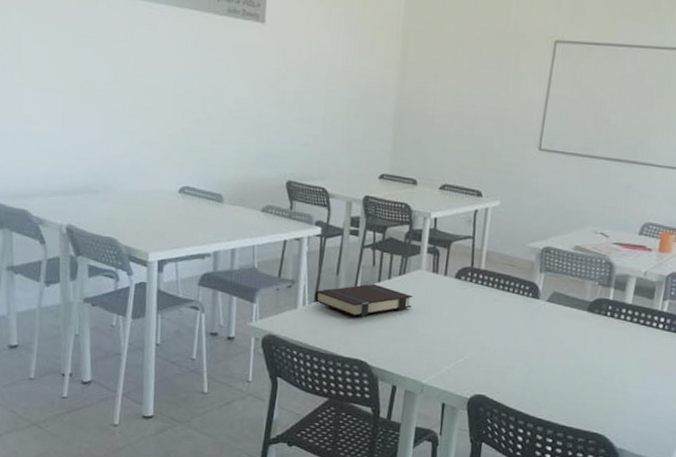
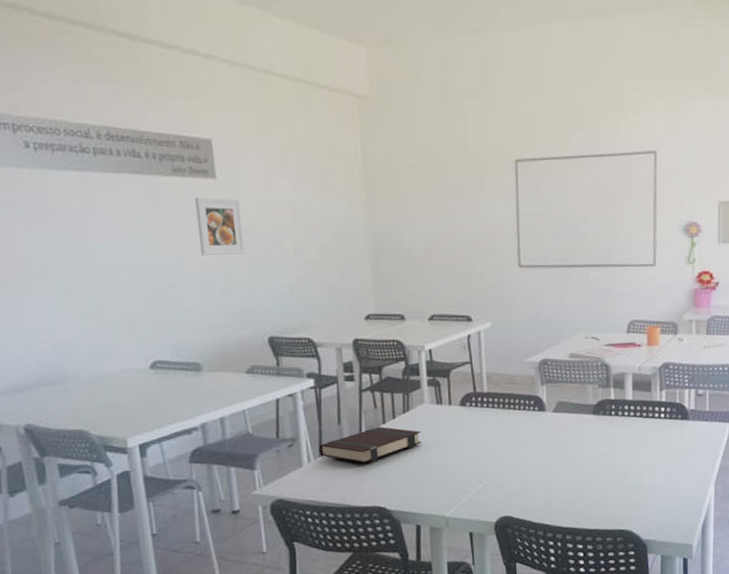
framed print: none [240,39,282,99] -> present [195,197,245,255]

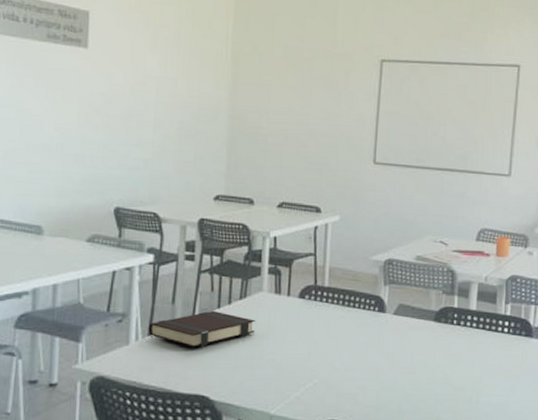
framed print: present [195,197,245,255] -> none [61,64,107,123]

